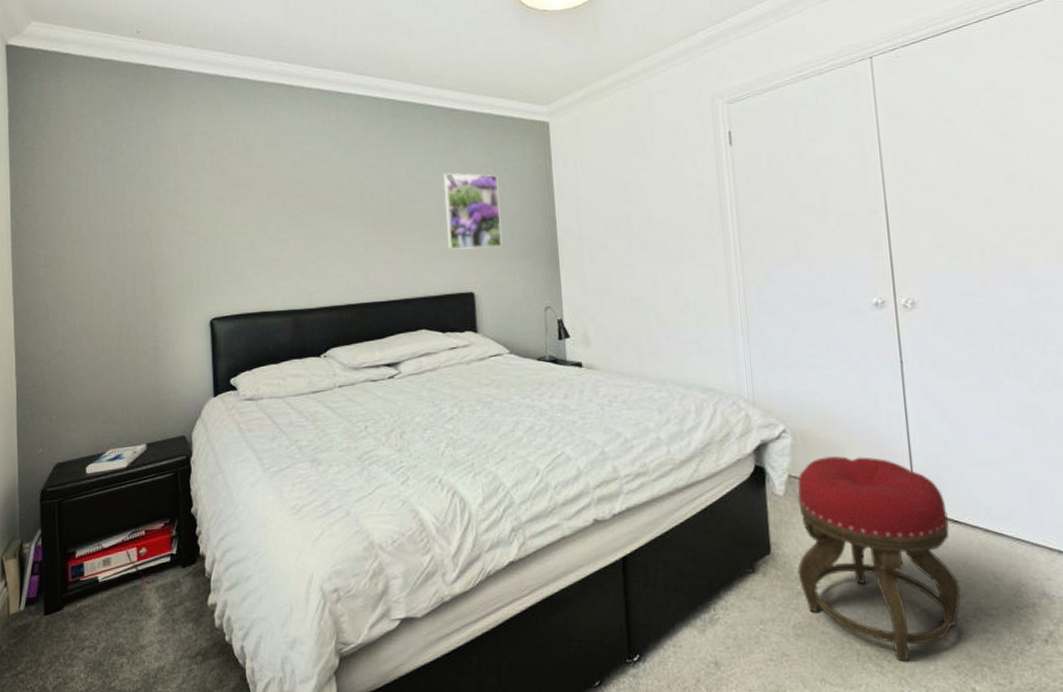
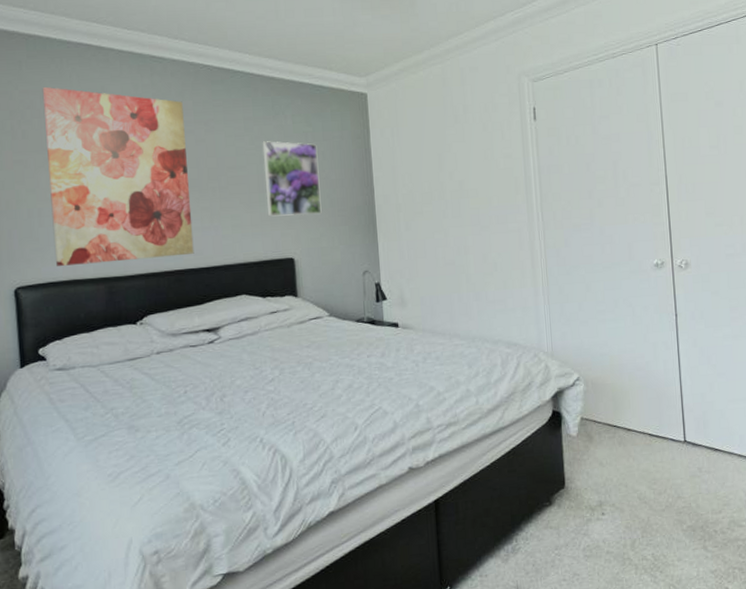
wall art: none [238,125,376,298] -> present [42,86,194,266]
stool: present [797,456,961,662] -> none [587,398,719,571]

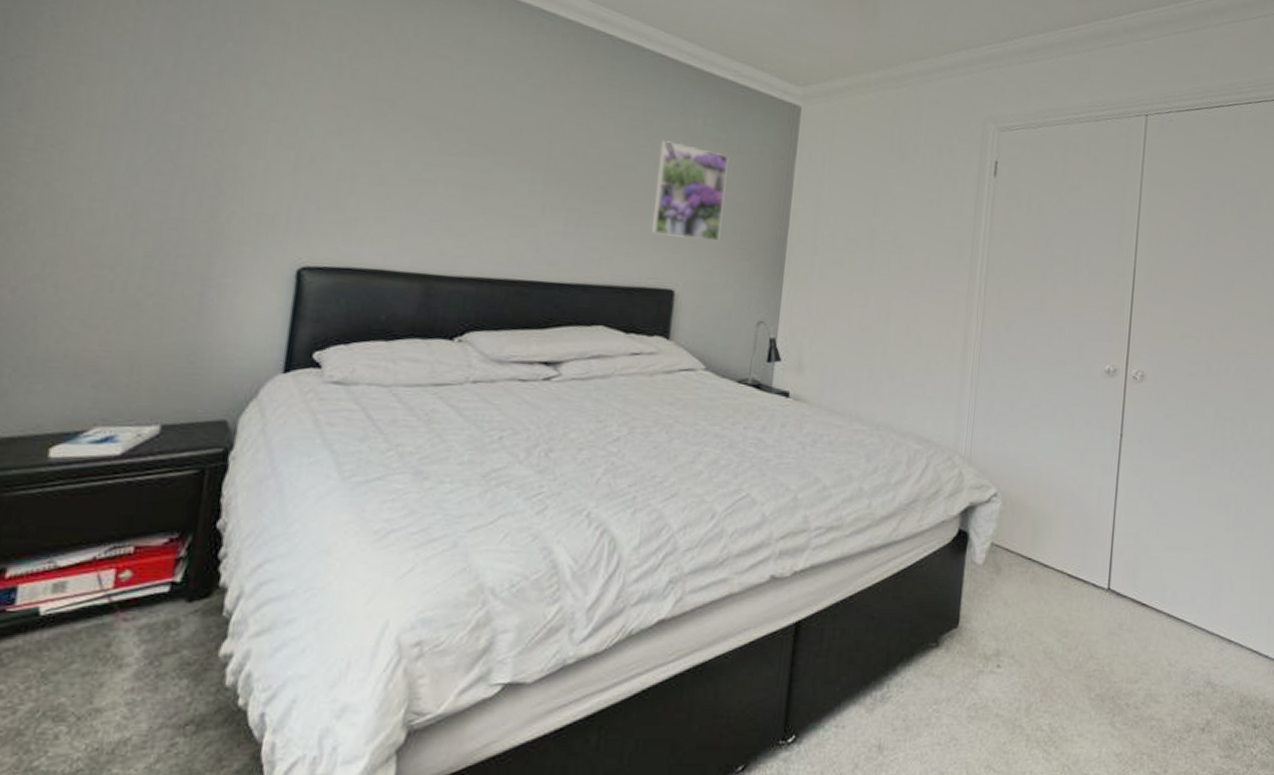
wall art: present [42,86,194,266] -> none [360,19,570,263]

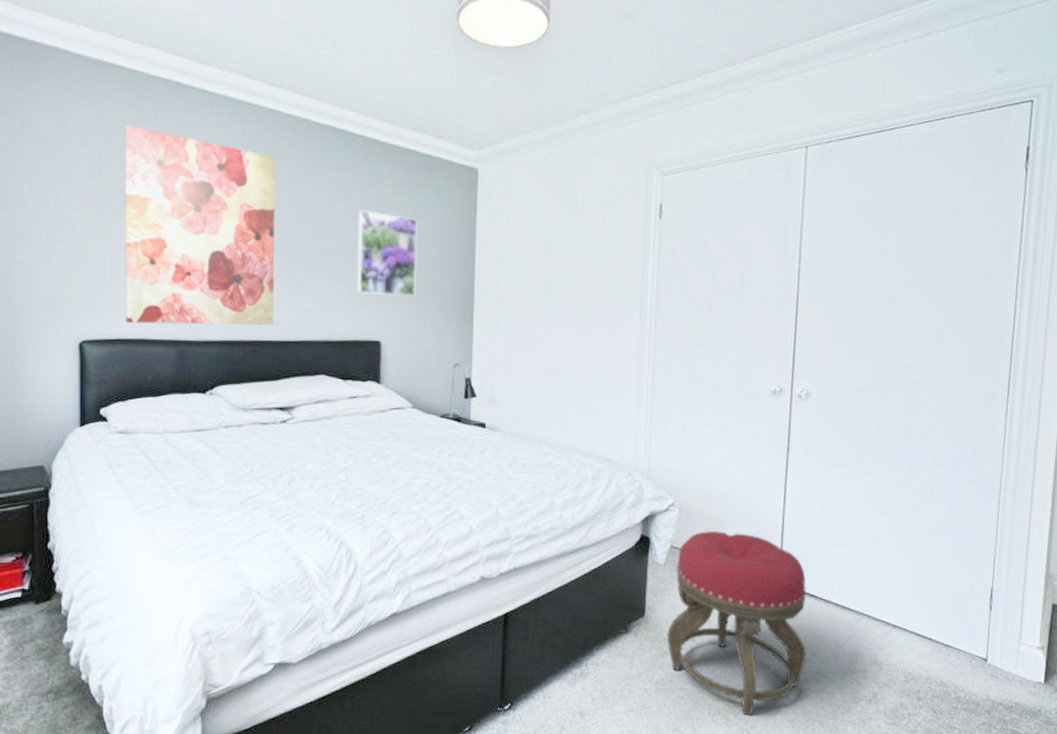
wall art: none [360,19,570,263] -> present [124,124,275,326]
stool: none [982,527,1137,748] -> present [667,531,807,716]

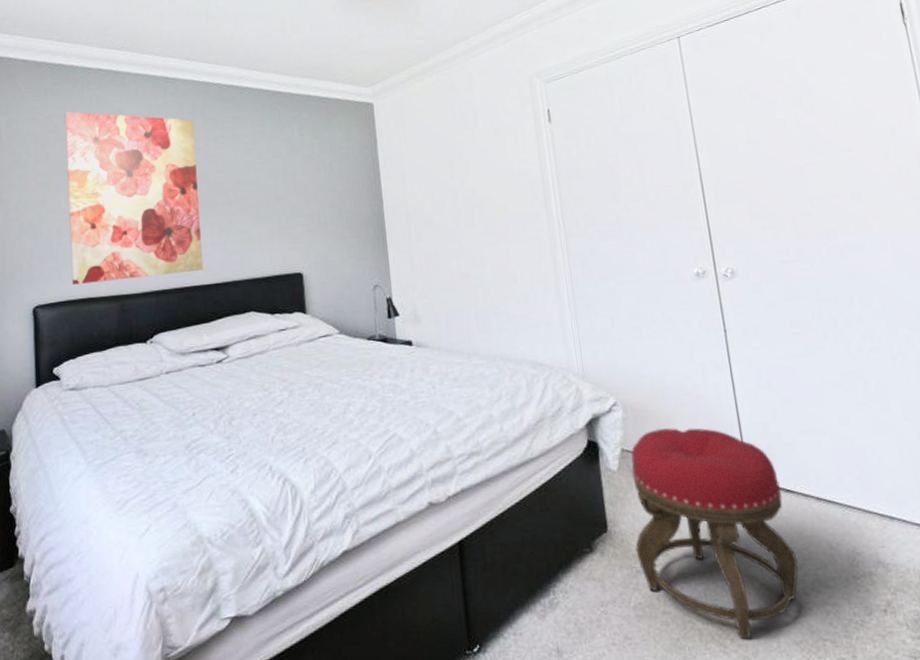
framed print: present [357,210,418,296] -> none [270,154,330,231]

